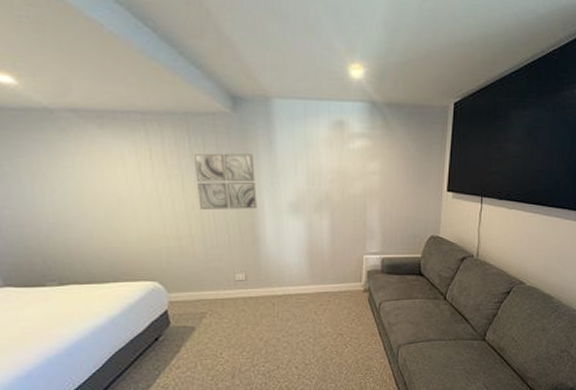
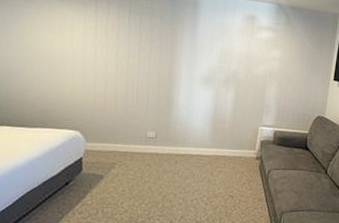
wall art: present [193,153,258,209] -> none [127,28,179,78]

